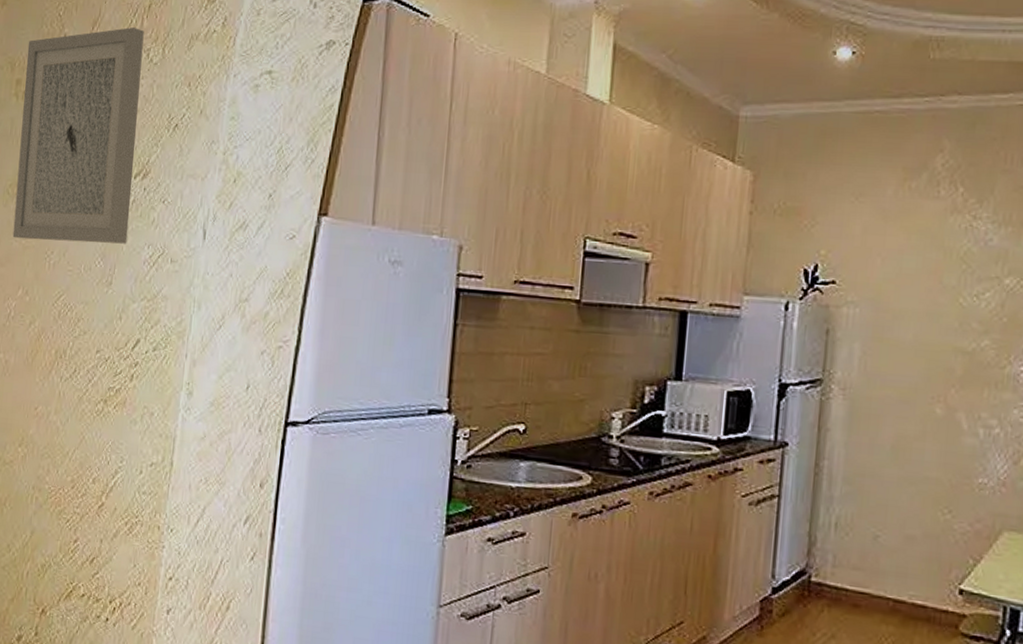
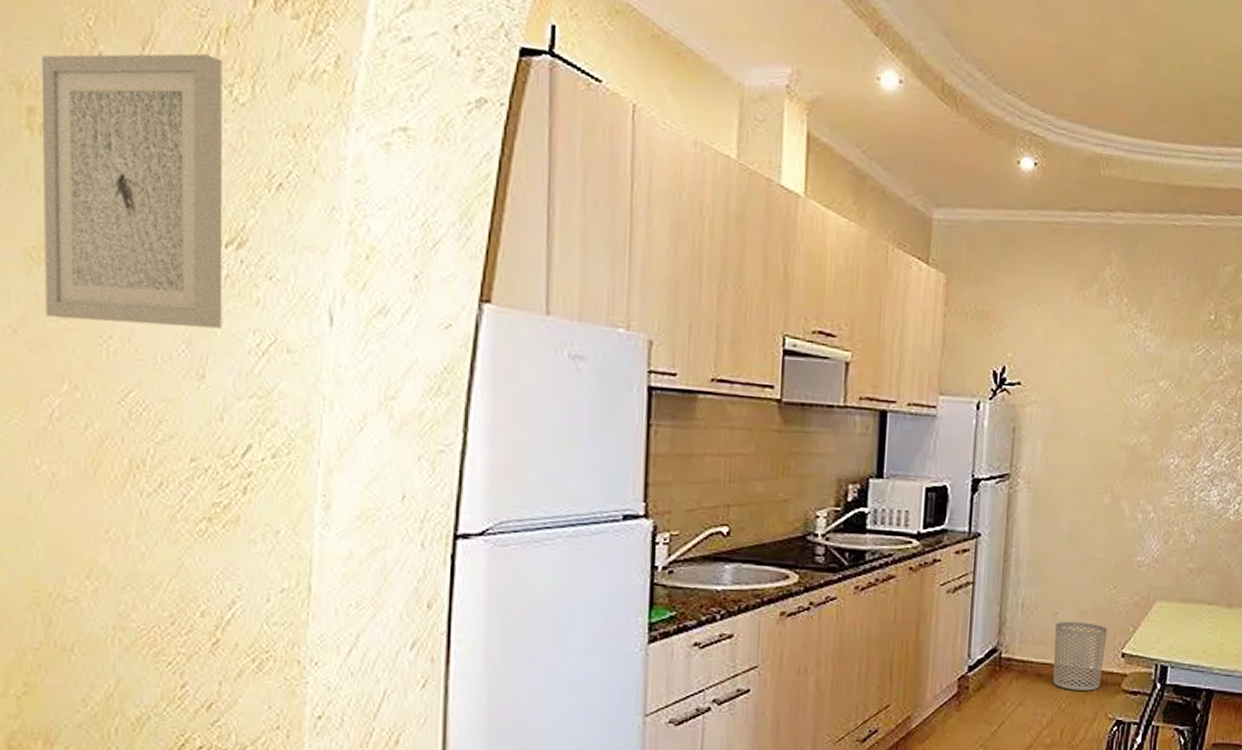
waste bin: none [872,546,940,630] -> present [1053,621,1107,691]

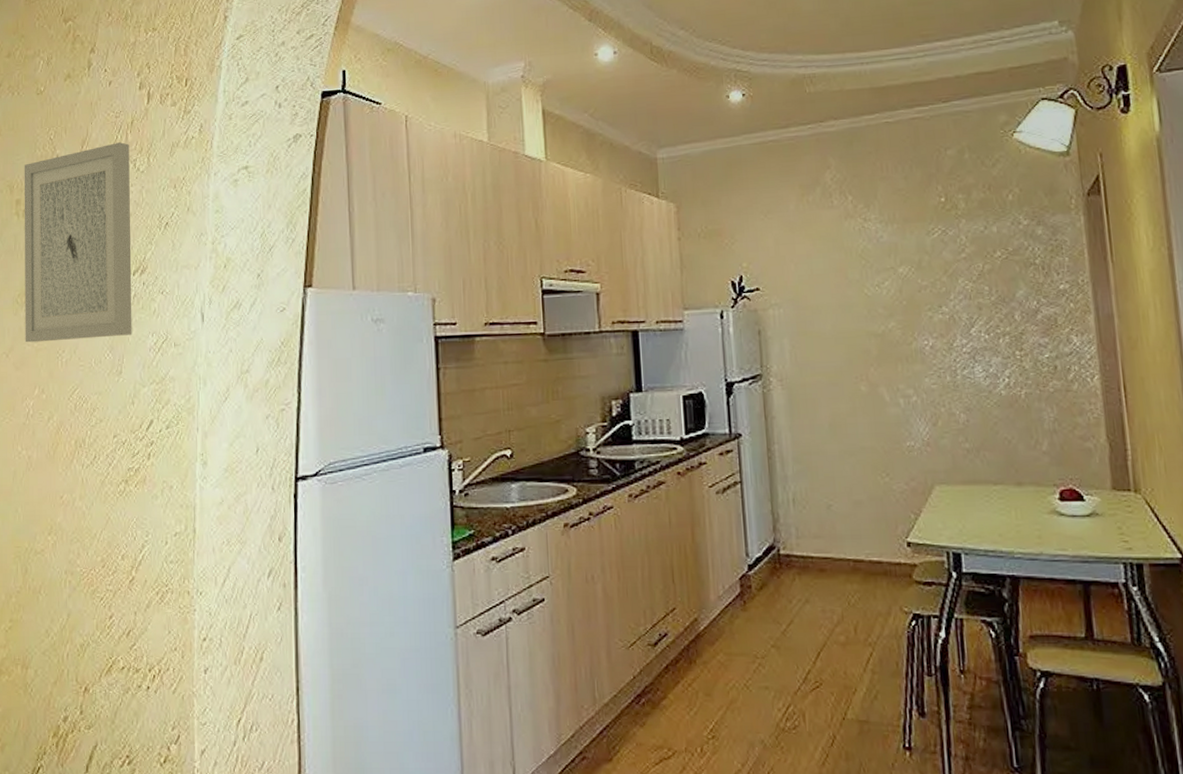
waste bin: present [1053,621,1107,691] -> none [830,513,889,584]

